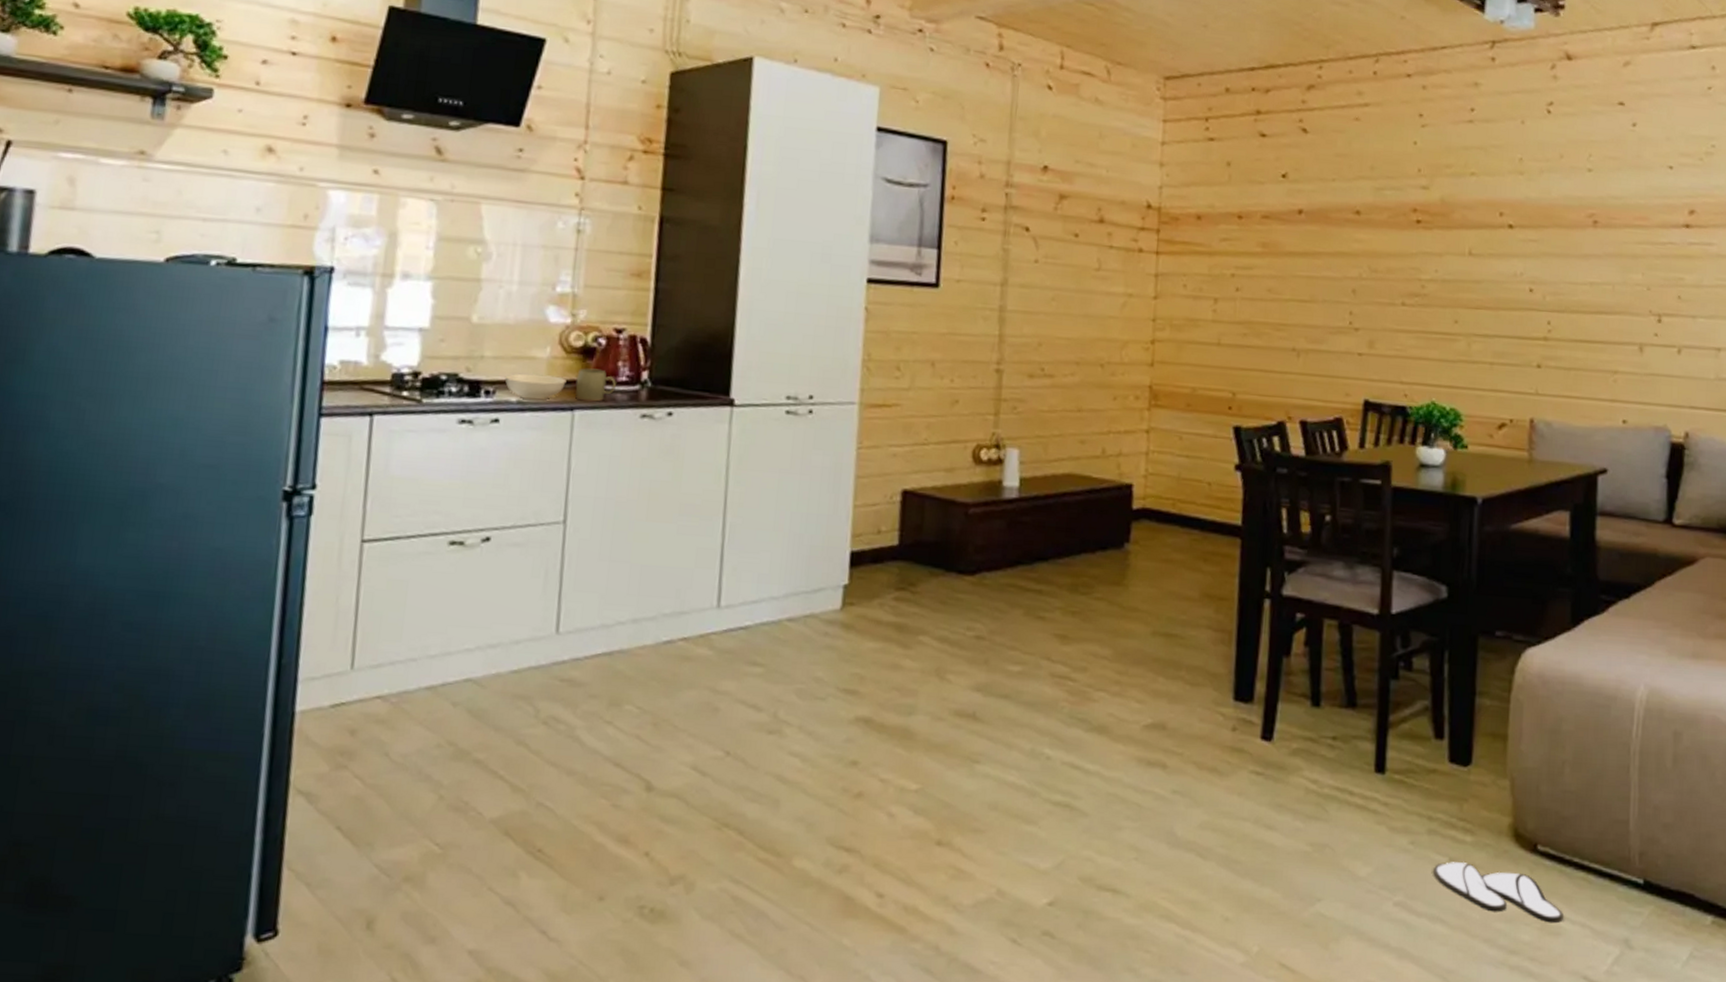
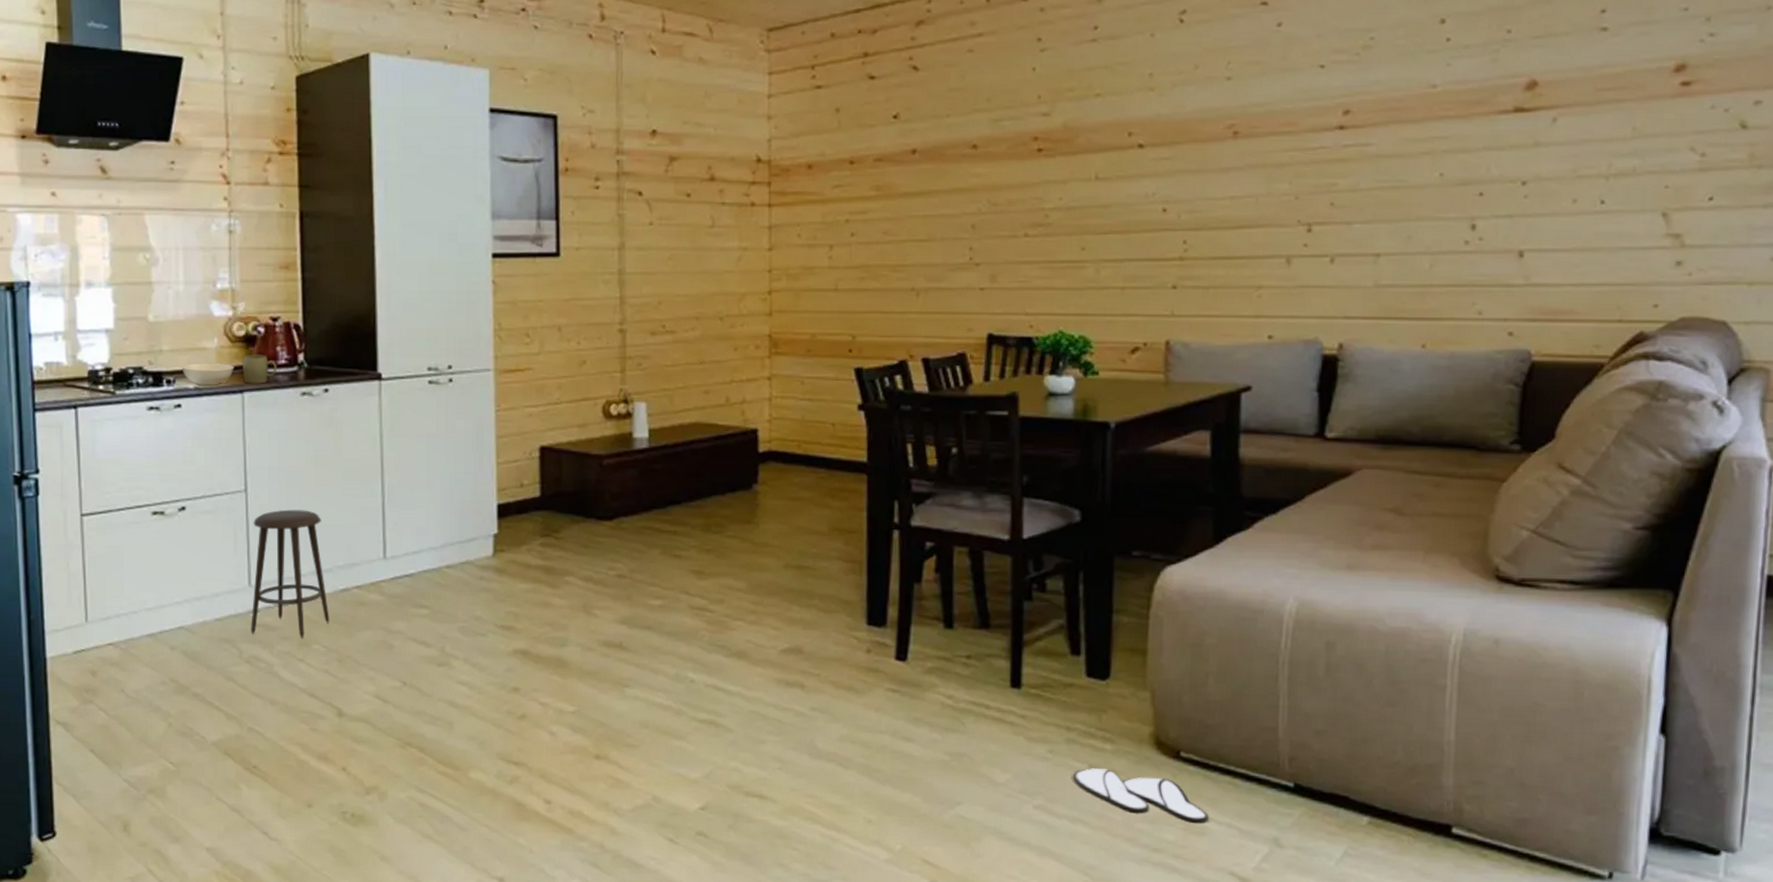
stool: none [552,546,650,697] -> present [251,509,330,638]

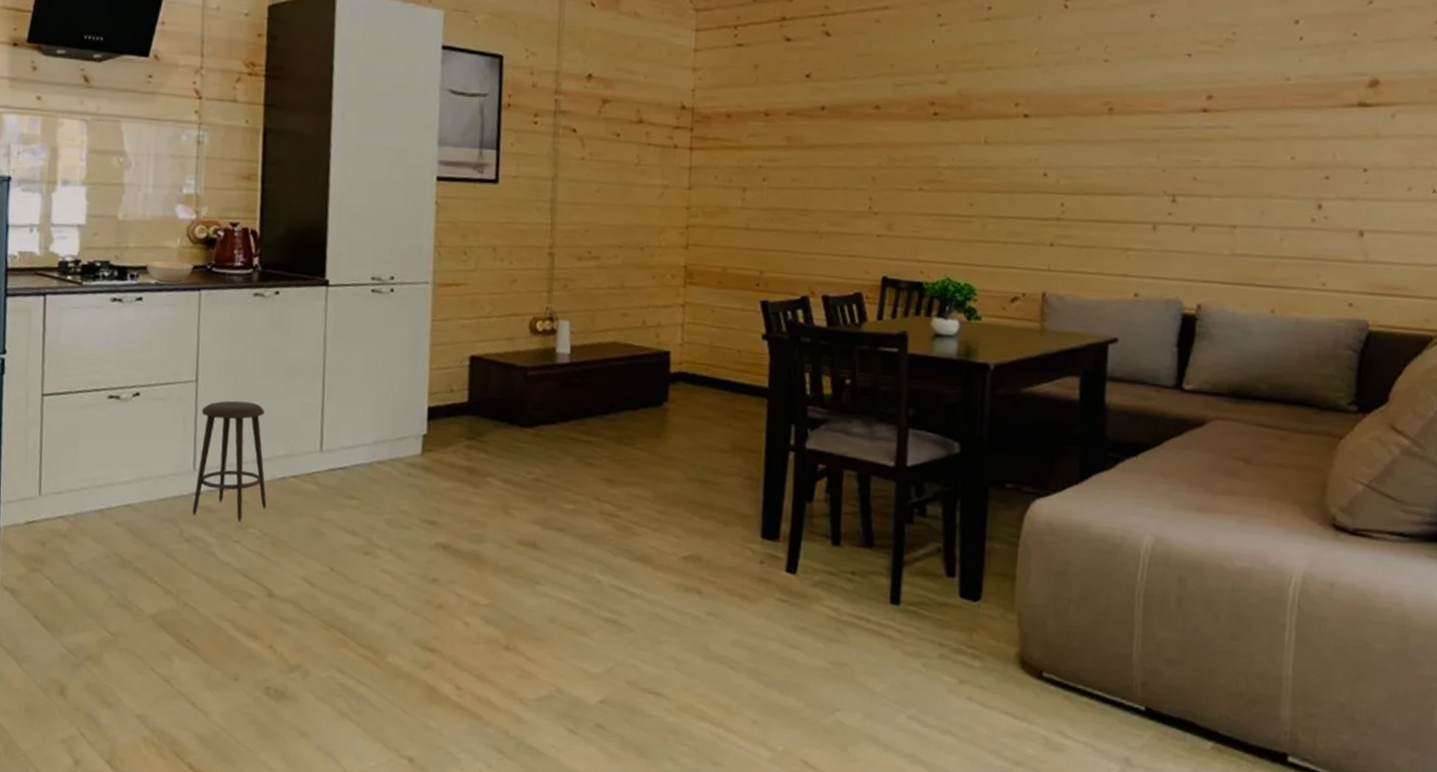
mug: present [242,354,277,384] -> none [201,255,233,283]
slippers: present [1073,768,1210,823] -> none [944,683,1068,740]

